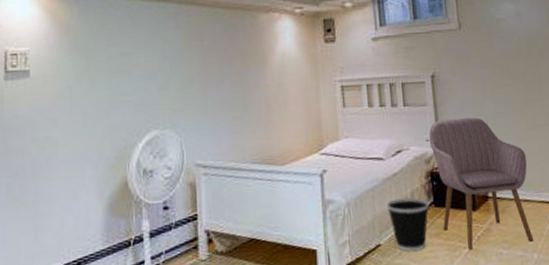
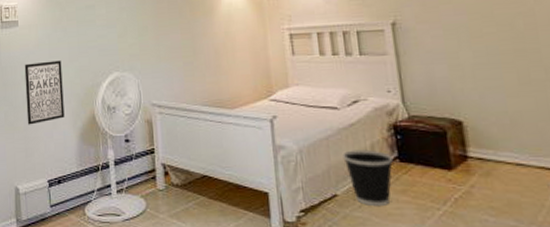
wall art: none [36,118,89,199] -> present [24,60,65,125]
chair: present [429,117,534,250] -> none [391,69,532,212]

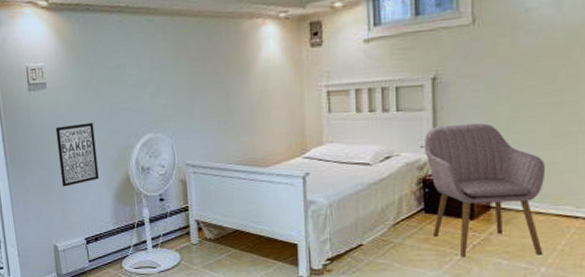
wastebasket: present [342,149,394,207] -> none [371,202,420,254]
chair: none [391,69,532,212] -> present [425,123,546,257]

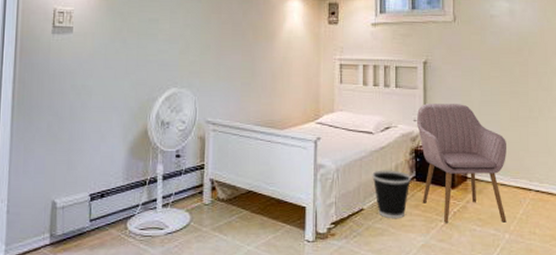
wall art: present [55,123,99,187] -> none [72,72,117,137]
wastebasket: none [371,202,420,254] -> present [372,170,412,219]

